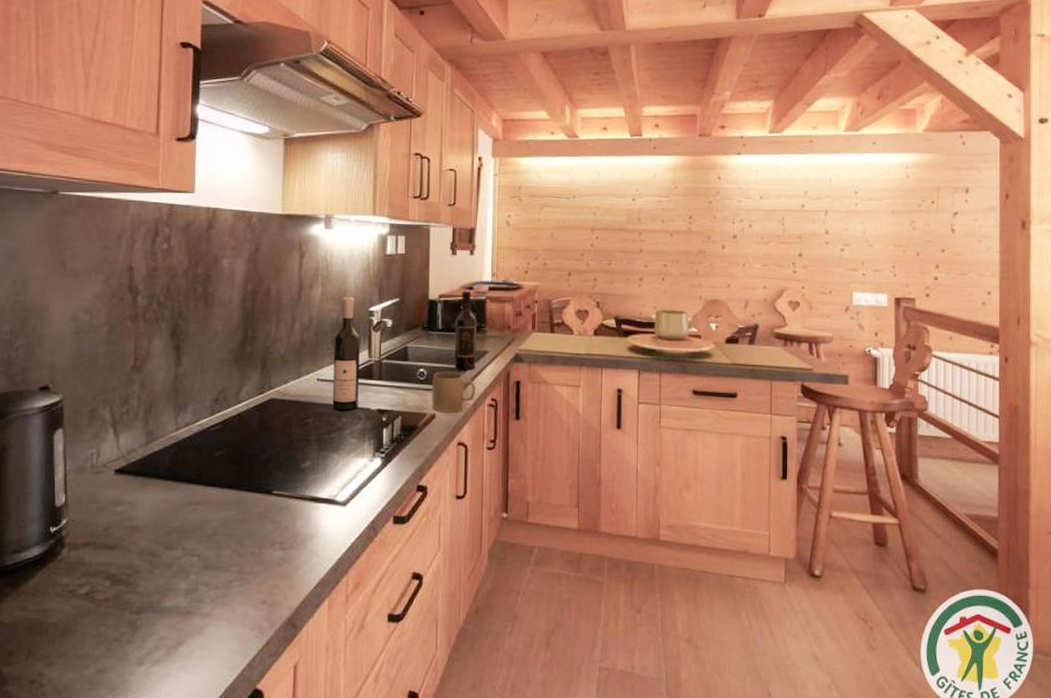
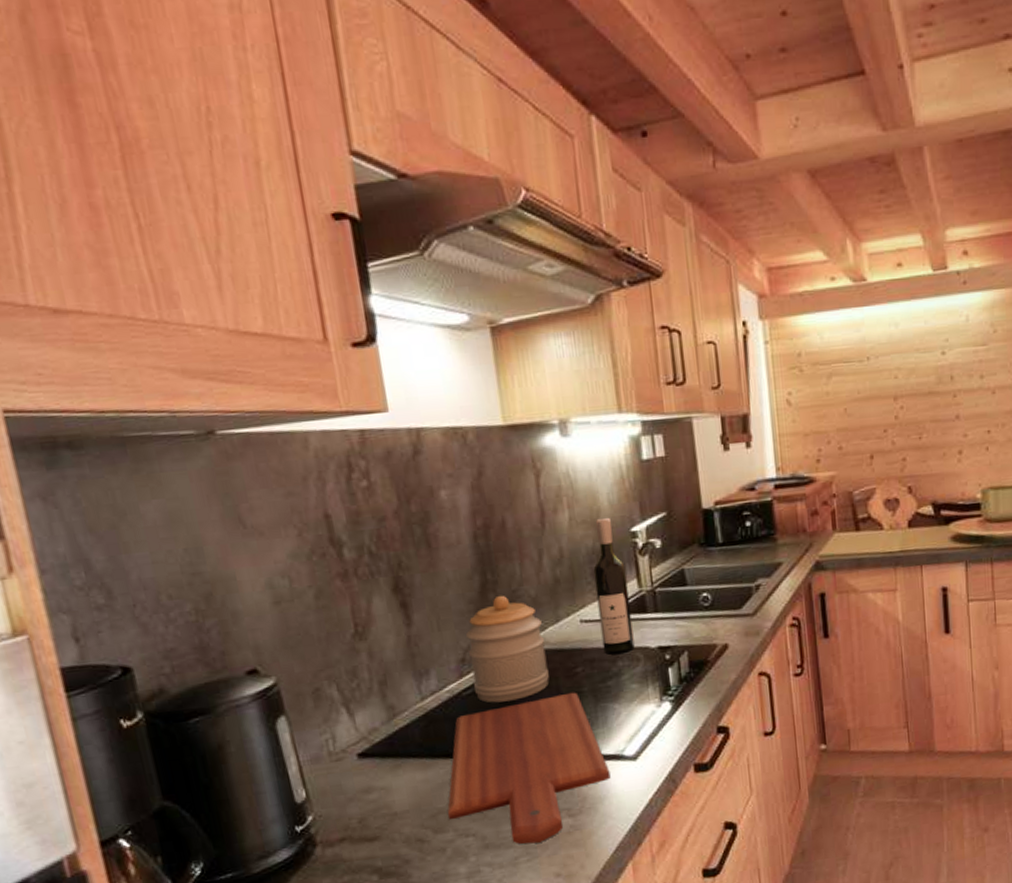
cutting board: none [180,439,322,570] -> present [447,692,611,845]
jar: none [220,349,286,440] -> present [466,595,550,703]
mug: present [431,371,476,413] -> none [718,591,774,641]
wine bottle: present [454,291,477,370] -> none [737,493,769,589]

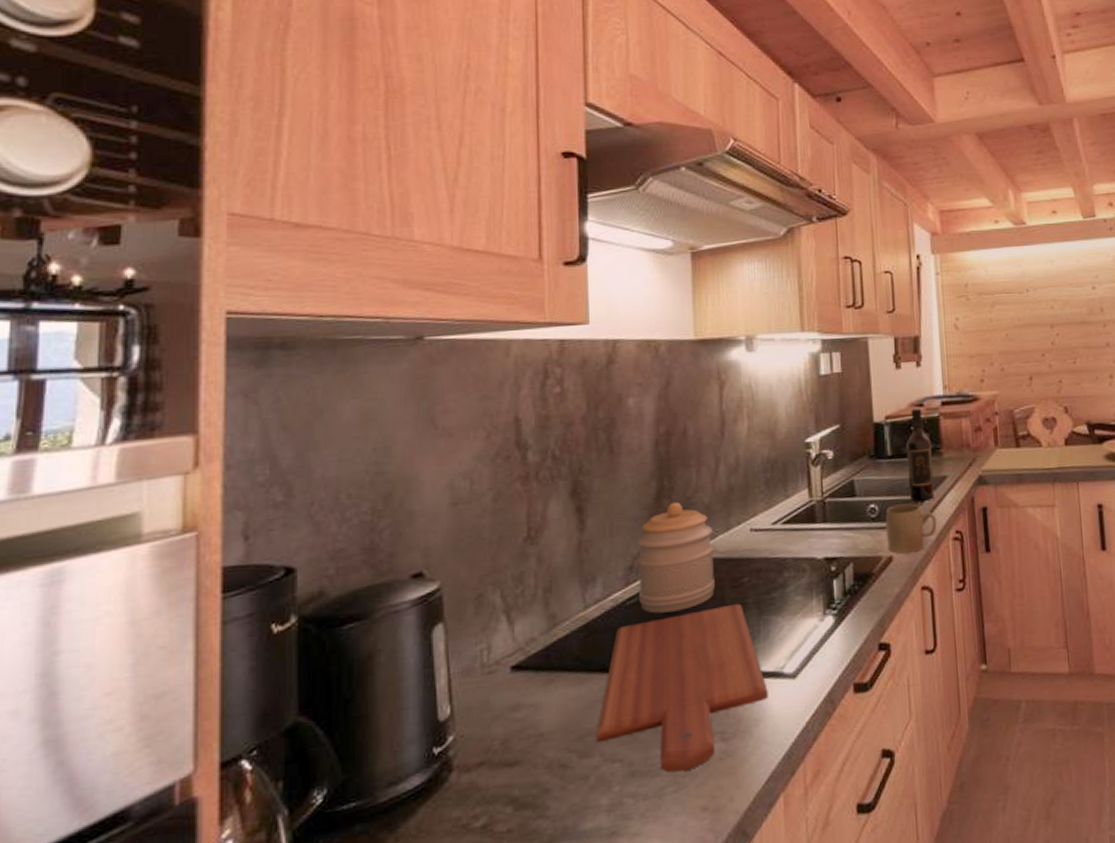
bottle: present [593,517,635,656] -> none [767,428,802,566]
mug: none [718,591,774,641] -> present [885,503,938,554]
wine bottle: none [737,493,769,589] -> present [906,409,934,502]

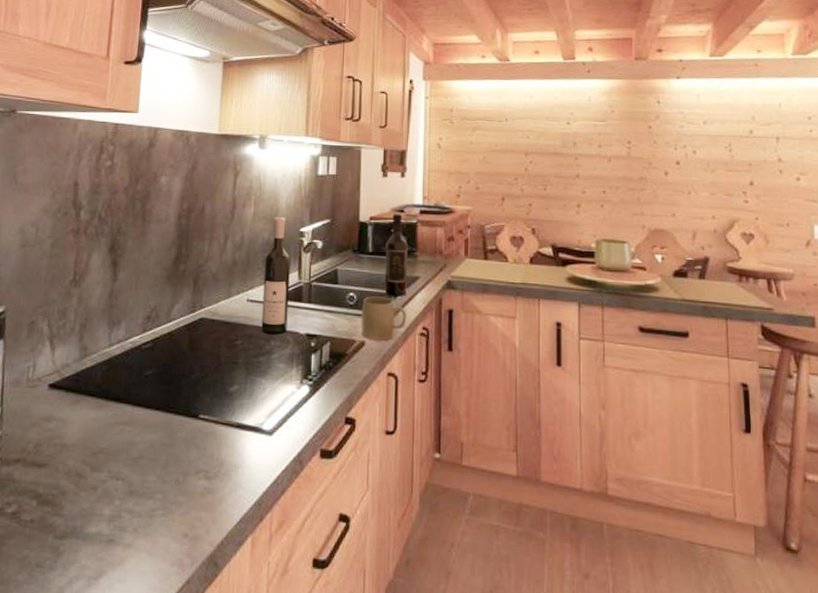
cutting board: present [597,603,768,773] -> none [107,361,248,499]
jar: present [637,501,716,614] -> none [151,267,217,361]
bottle: none [767,428,802,566] -> present [261,216,291,335]

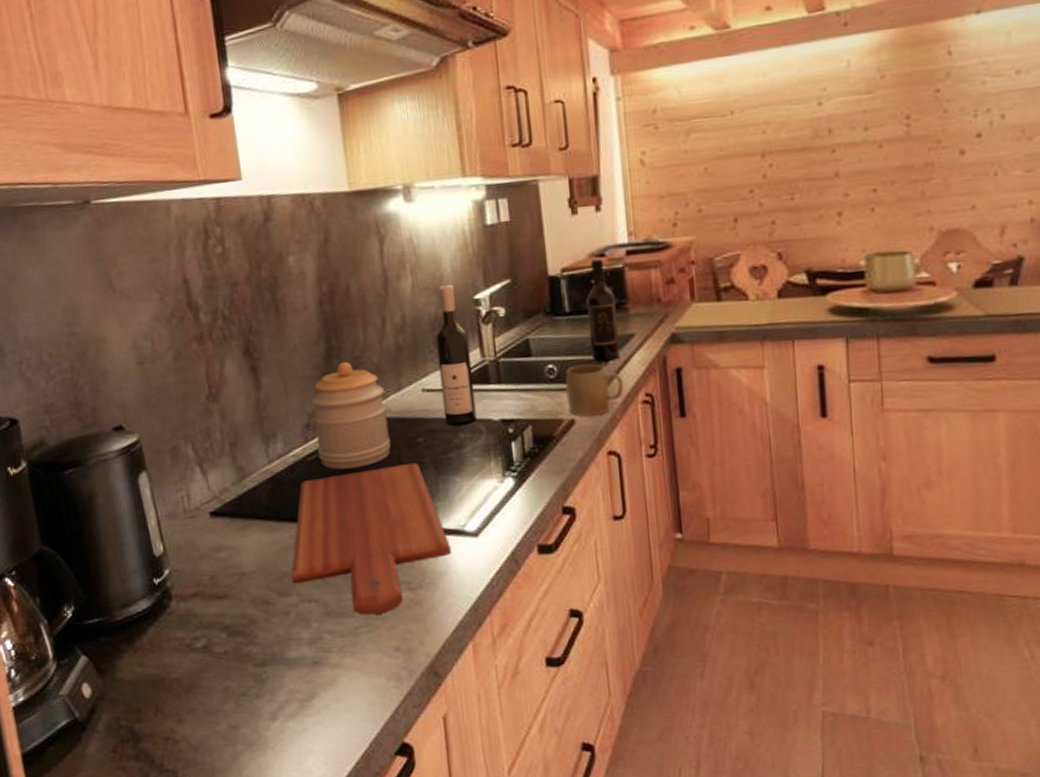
cutting board: none [107,361,248,499] -> present [292,462,451,615]
jar: none [151,267,217,361] -> present [311,361,391,470]

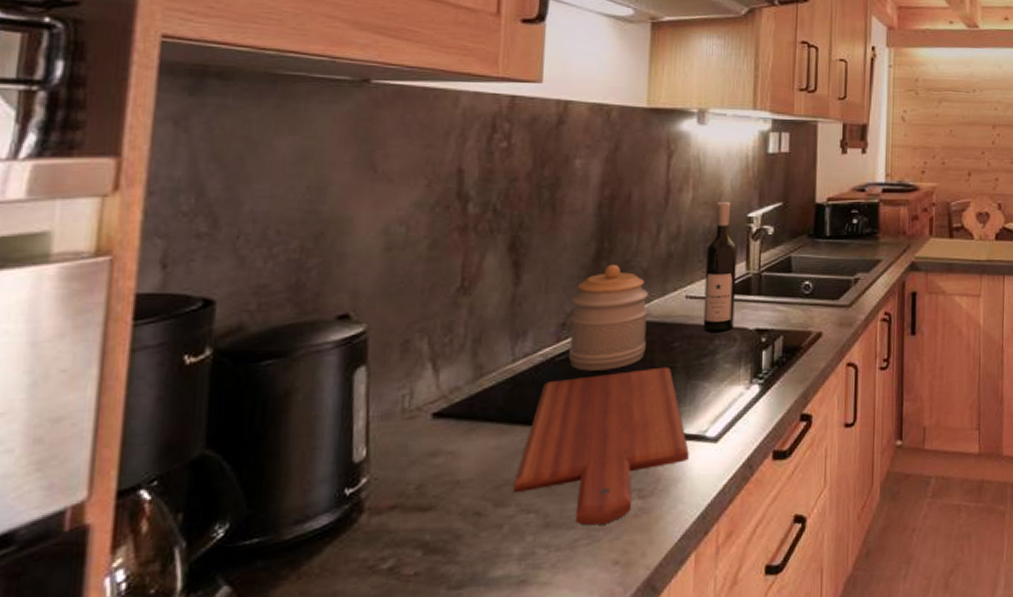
mug: present [565,364,624,417] -> none [817,283,868,330]
wine bottle: present [586,259,620,362] -> none [843,194,869,282]

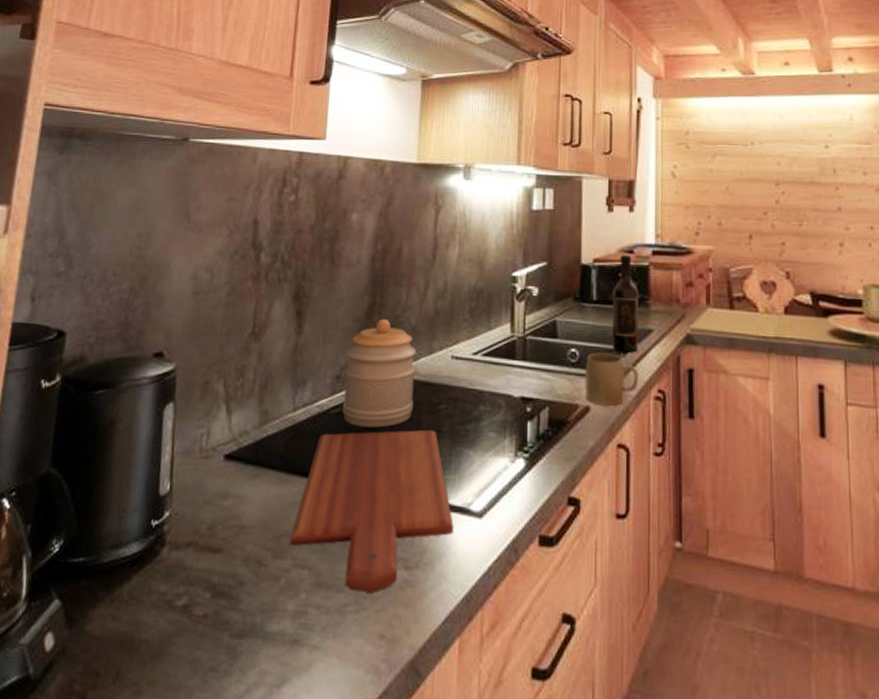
bottle: present [703,201,737,334] -> none [468,258,502,399]
mug: none [817,283,868,330] -> present [585,352,639,406]
wine bottle: none [843,194,869,282] -> present [612,255,639,353]

